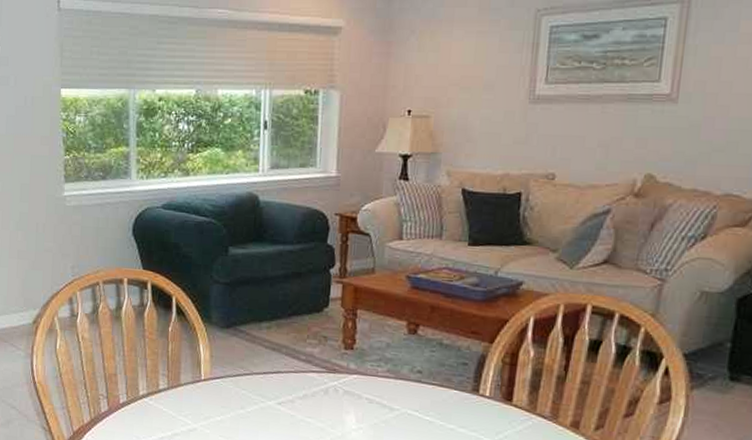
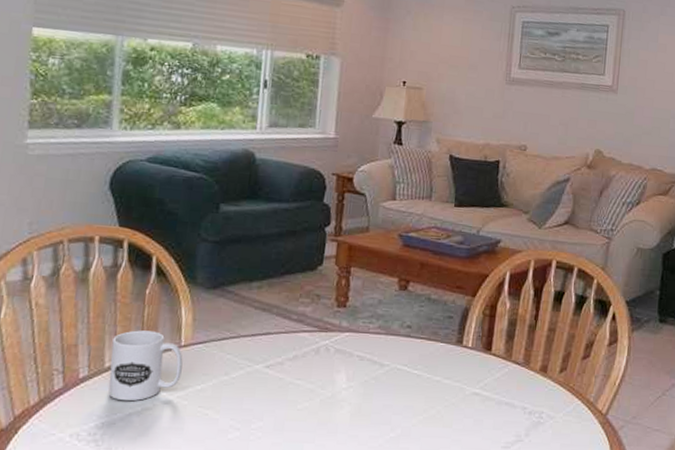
mug: none [143,363,204,427] -> present [108,330,183,402]

